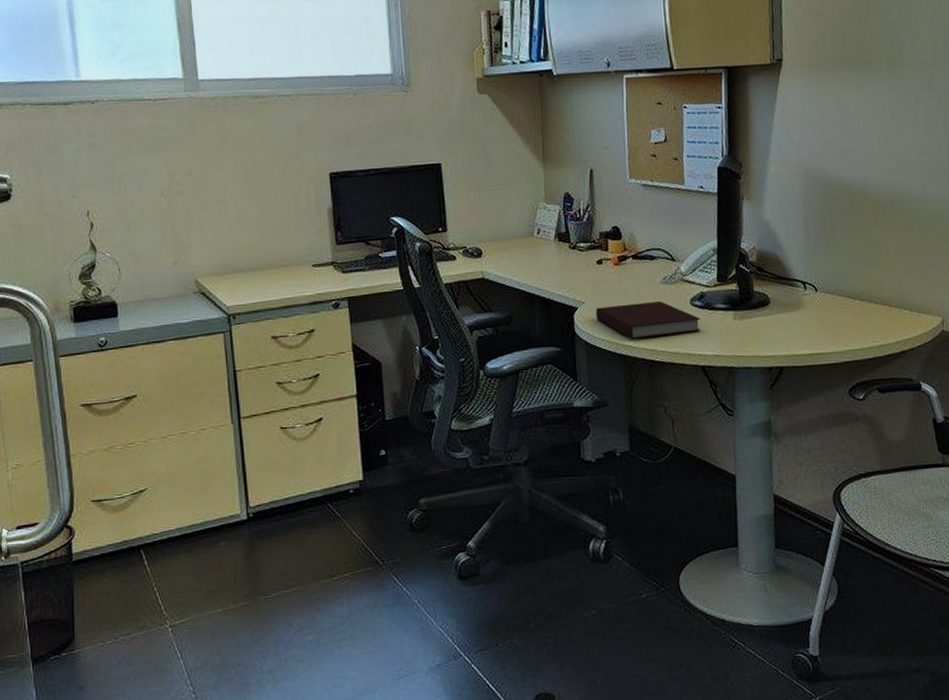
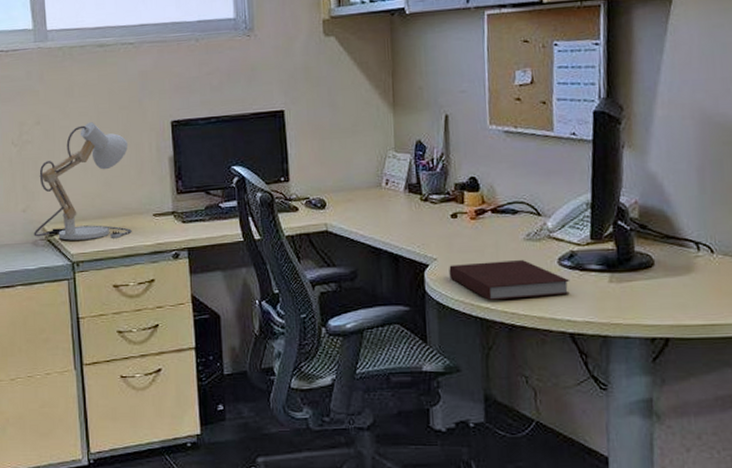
desk lamp: none [186,173,291,293] -> present [33,122,132,241]

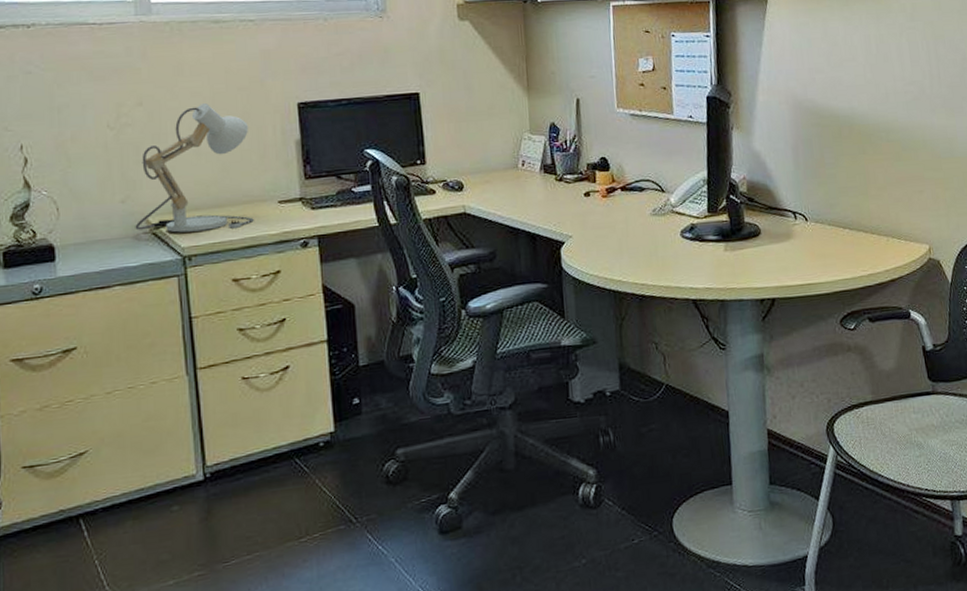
notebook: present [449,260,570,300] -> none [583,234,692,273]

